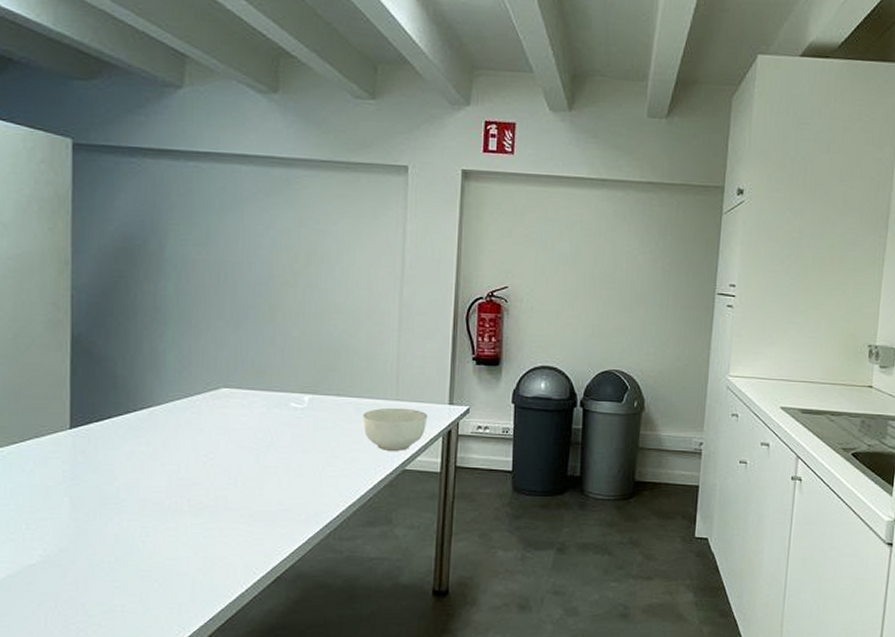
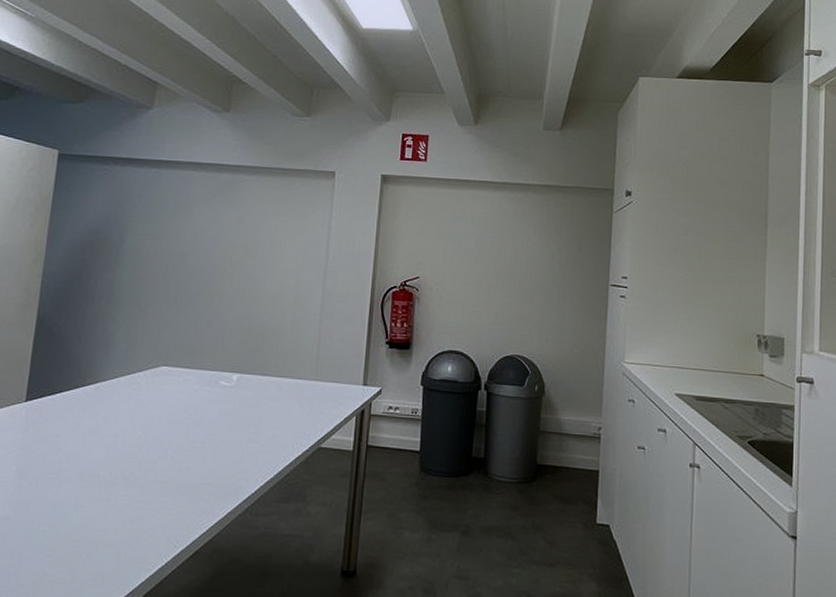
bowl: present [362,407,428,451] -> none [284,387,344,429]

